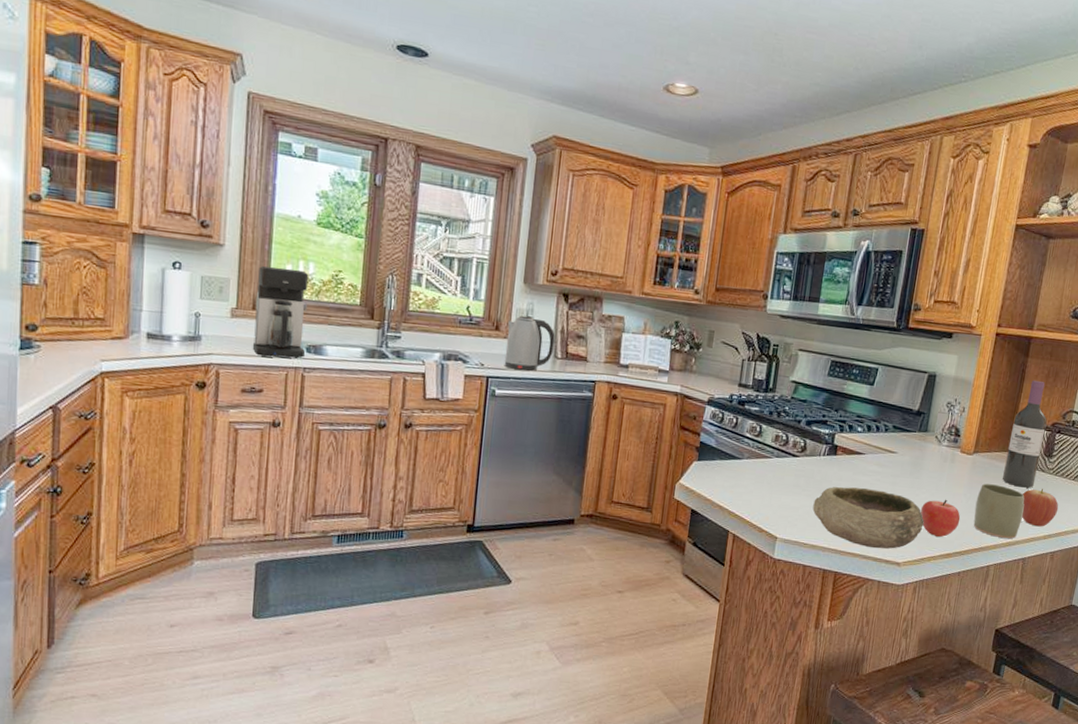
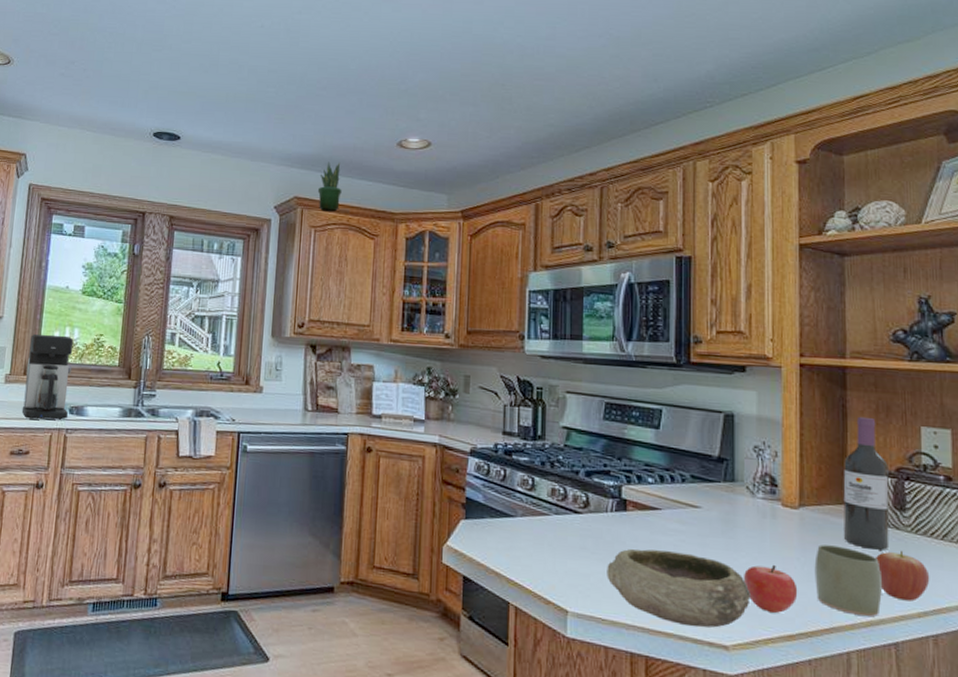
kettle: present [504,315,555,371] -> none [254,369,305,425]
planter: none [578,100,604,157] -> present [317,161,342,213]

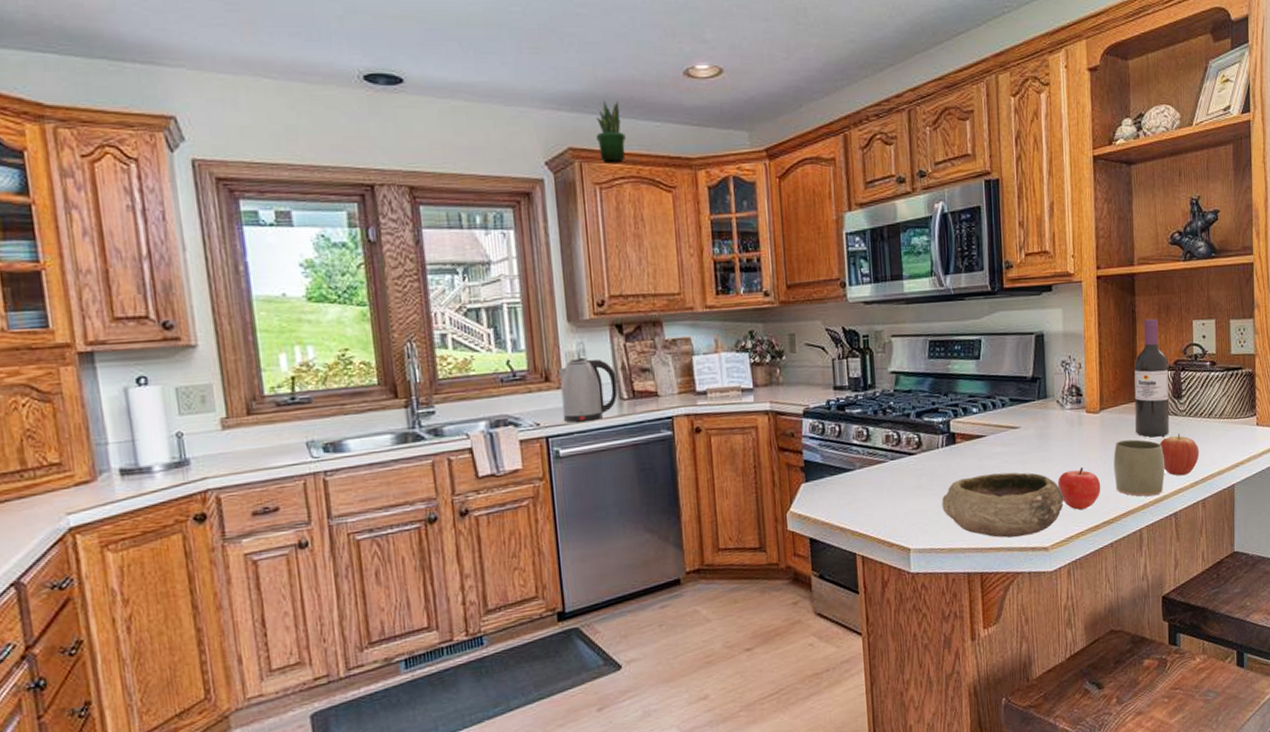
coffee maker: present [21,334,74,420] -> none [246,357,322,469]
kettle: none [254,369,305,425] -> present [558,358,618,423]

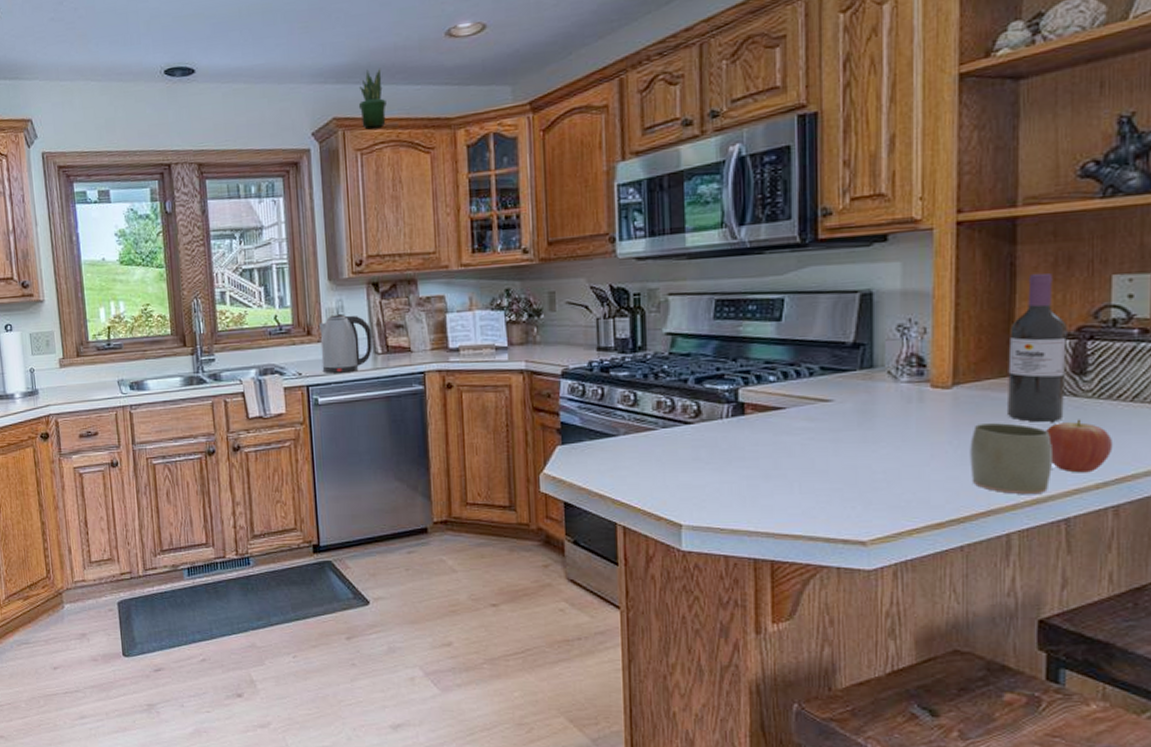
bowl: present [942,472,1064,538] -> none [724,451,892,526]
fruit: present [1057,467,1101,511] -> none [883,451,949,503]

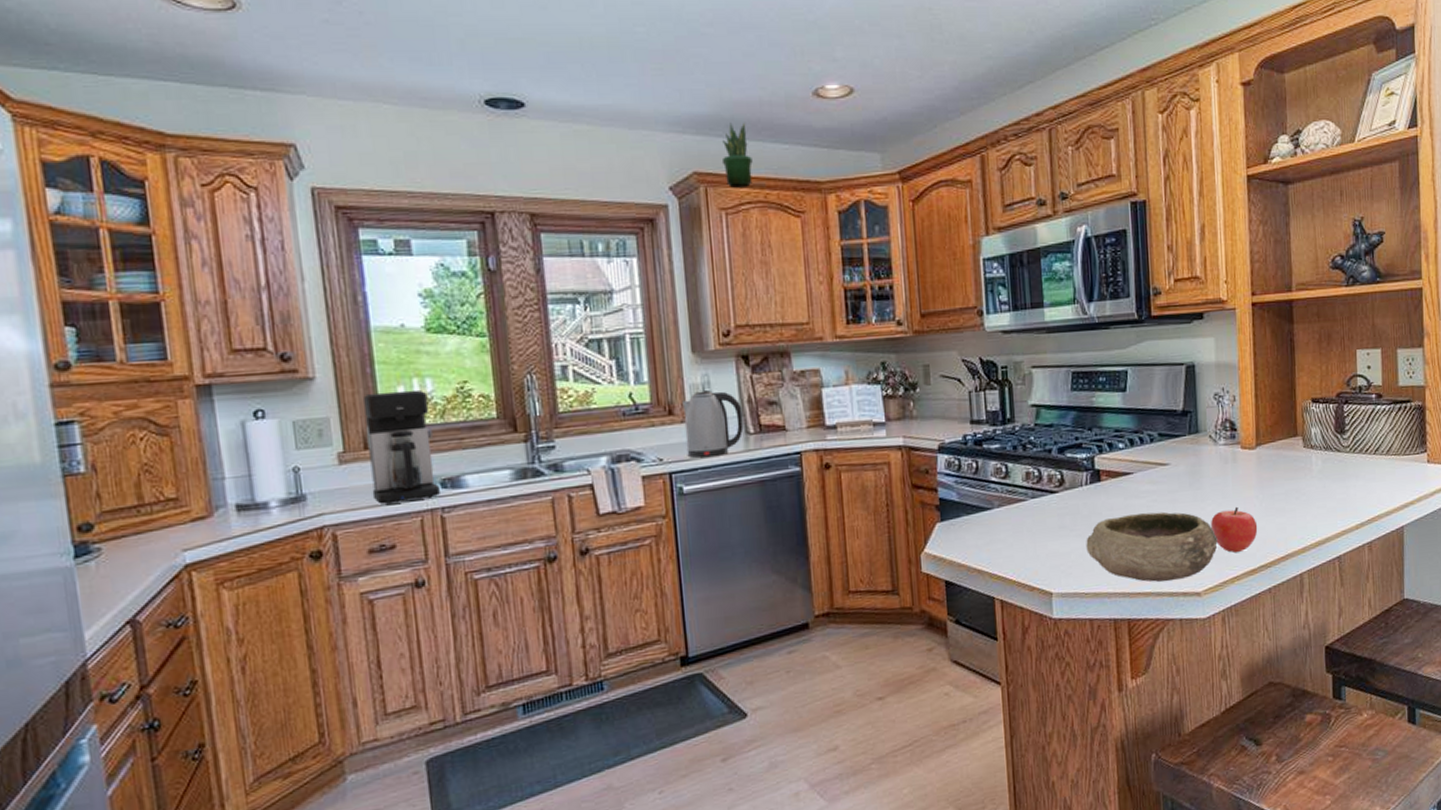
coffee maker: none [76,310,129,401] -> present [364,389,440,506]
bowl: none [724,451,892,526] -> present [1086,511,1218,582]
fruit: none [883,451,949,503] -> present [1210,506,1258,553]
mug: present [970,423,1054,494] -> none [1271,477,1328,539]
wine bottle: present [1006,273,1067,422] -> none [1293,348,1333,475]
fruit: present [1046,419,1114,473] -> none [1322,471,1365,517]

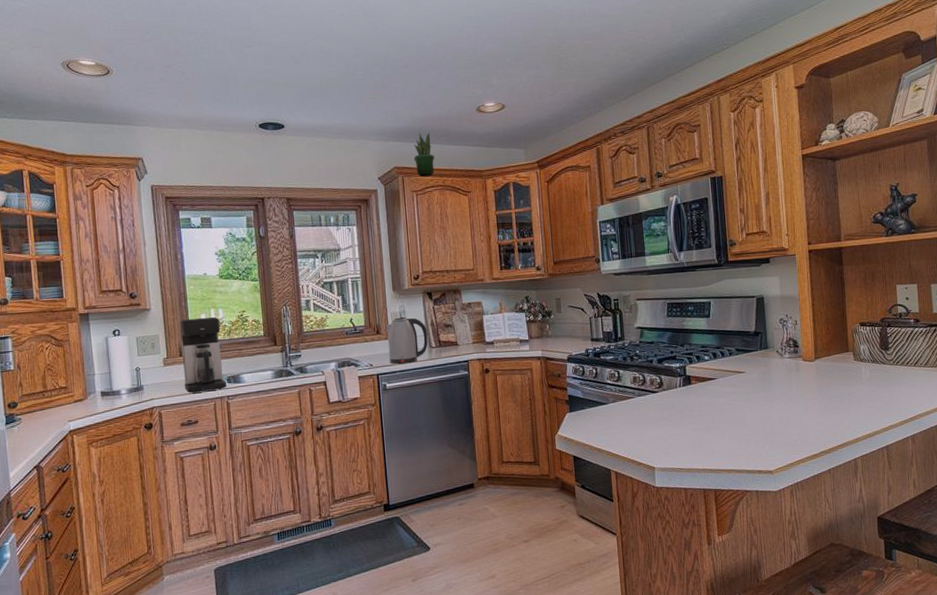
bowl: present [1086,511,1218,582] -> none [680,408,785,462]
fruit: present [1210,506,1258,553] -> none [779,405,818,442]

